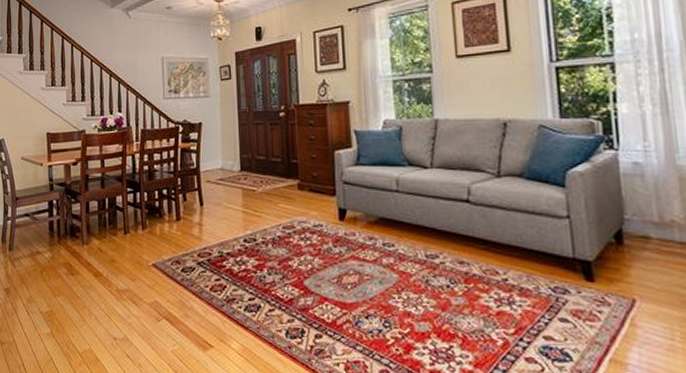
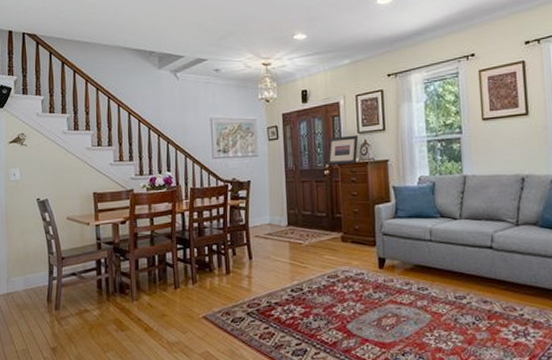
picture frame: none [282,74,317,107] -> present [326,135,359,165]

